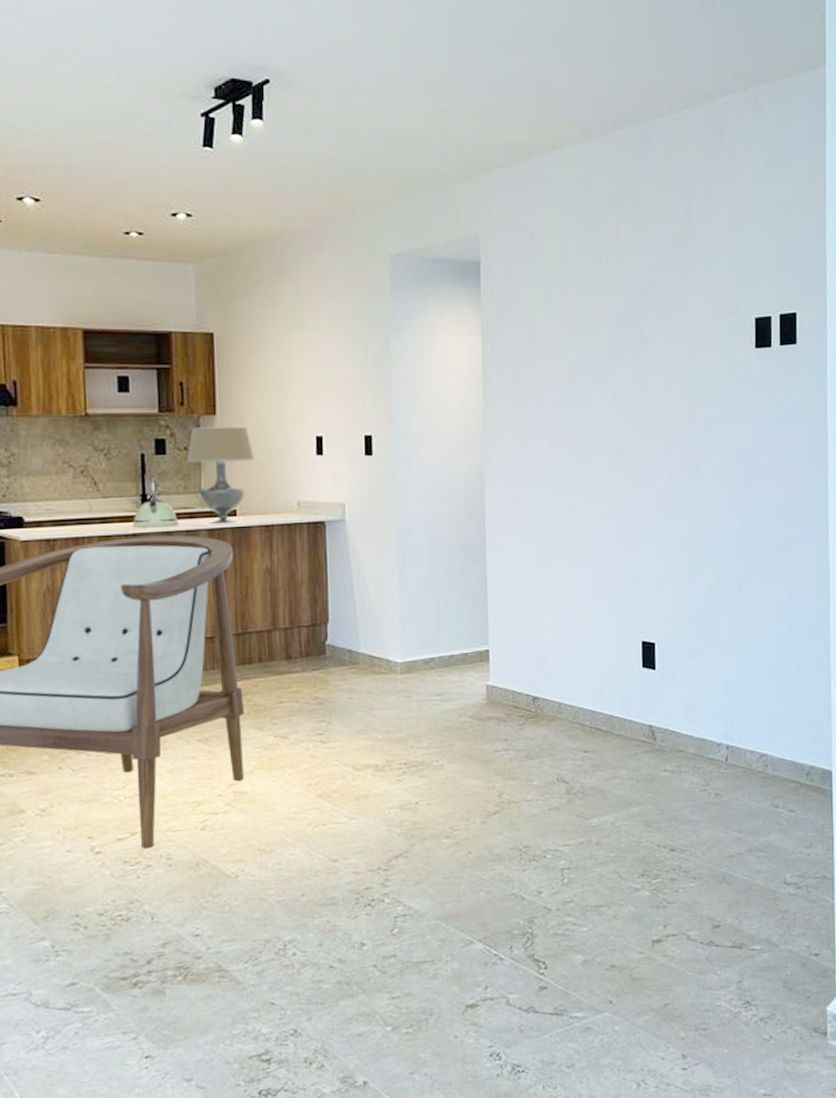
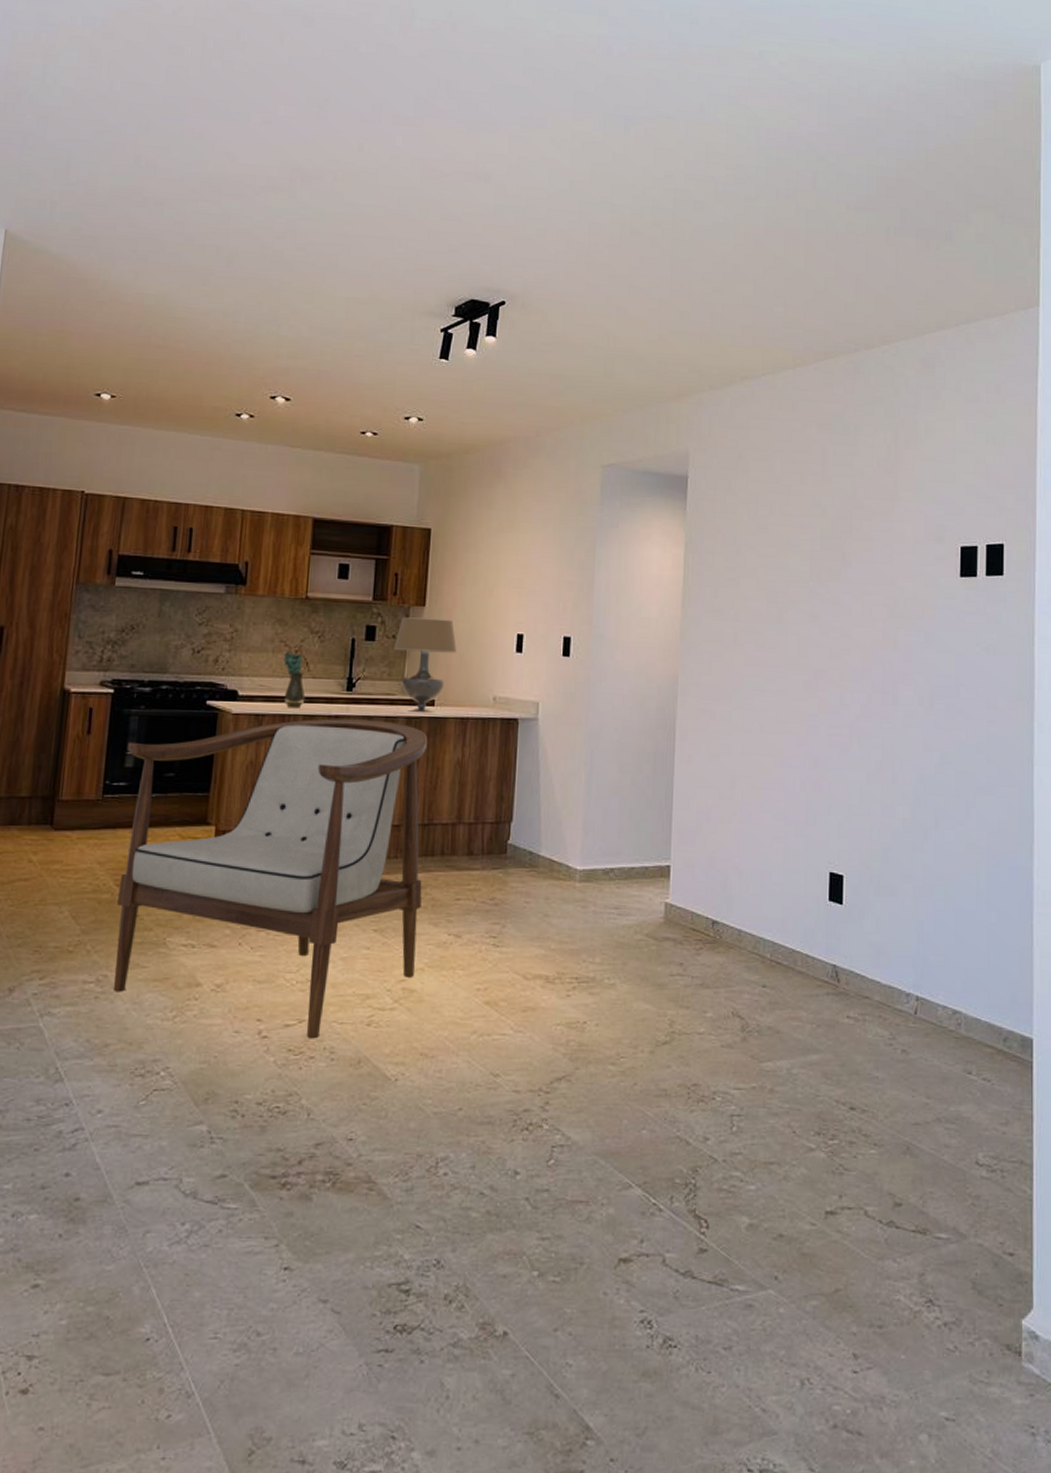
vase: none [68,470,98,531] -> present [282,649,306,709]
kettle: present [133,476,179,528] -> none [336,661,380,712]

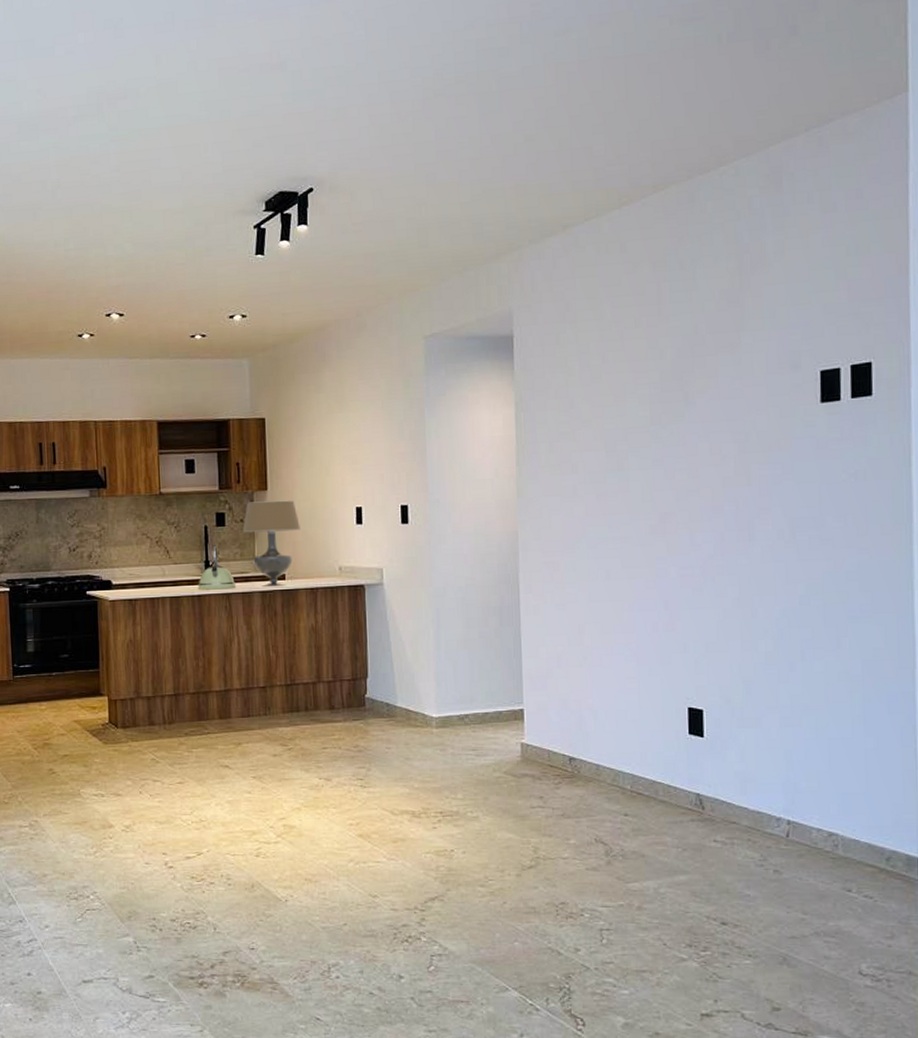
armchair: present [113,718,428,1038] -> none [27,596,292,867]
vase: present [282,649,306,709] -> none [146,540,170,592]
kettle: none [336,661,380,712] -> present [198,545,237,590]

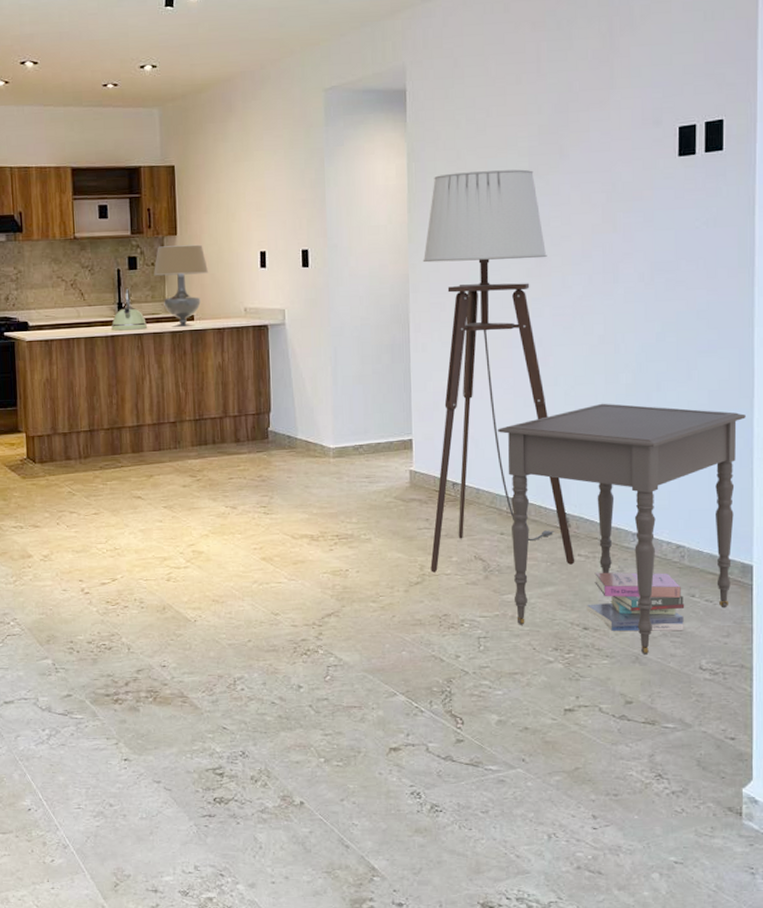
floor lamp: none [533,418,711,856] -> present [422,169,575,573]
side table: none [620,672,907,956] -> present [498,403,746,655]
books: none [724,861,840,930] -> present [586,572,685,632]

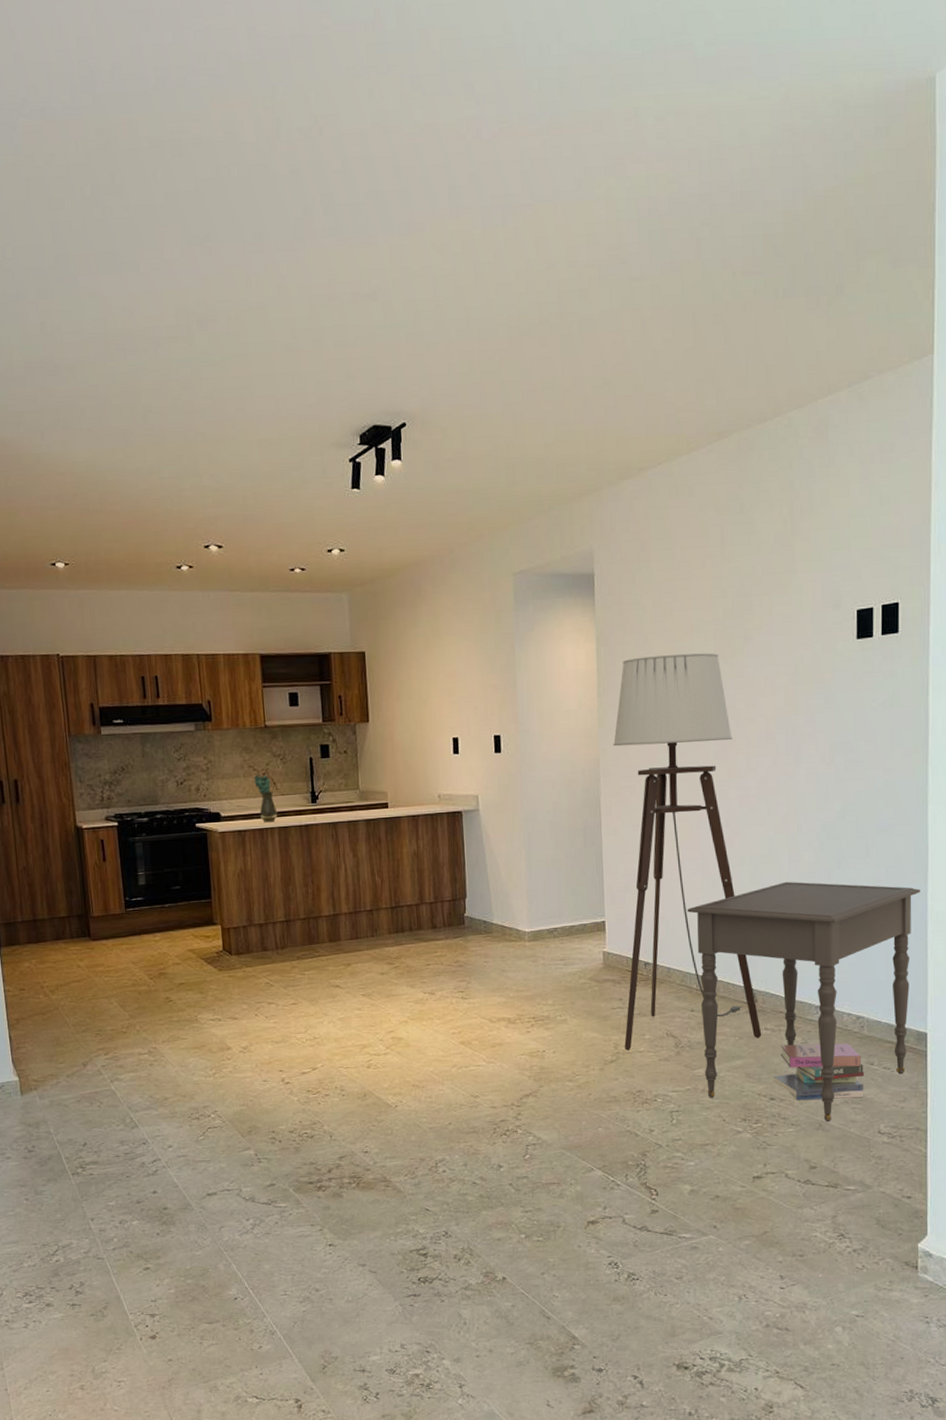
vase: none [61,283,85,333] -> present [253,773,278,823]
kettle: present [111,287,148,331] -> none [305,776,342,820]
table lamp: present [154,244,208,328] -> none [346,731,401,816]

